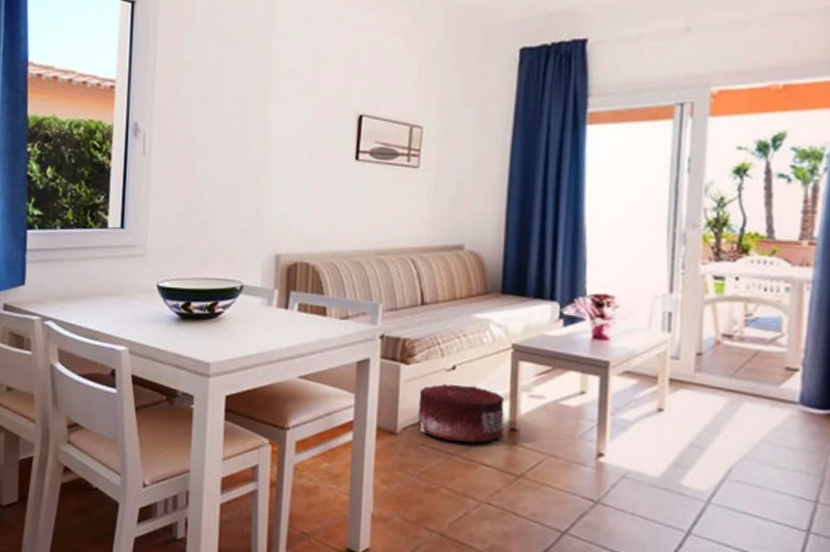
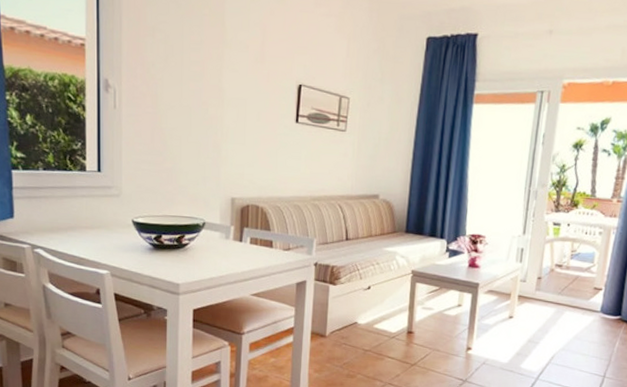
pouf: present [417,383,505,443] -> none [341,299,405,342]

